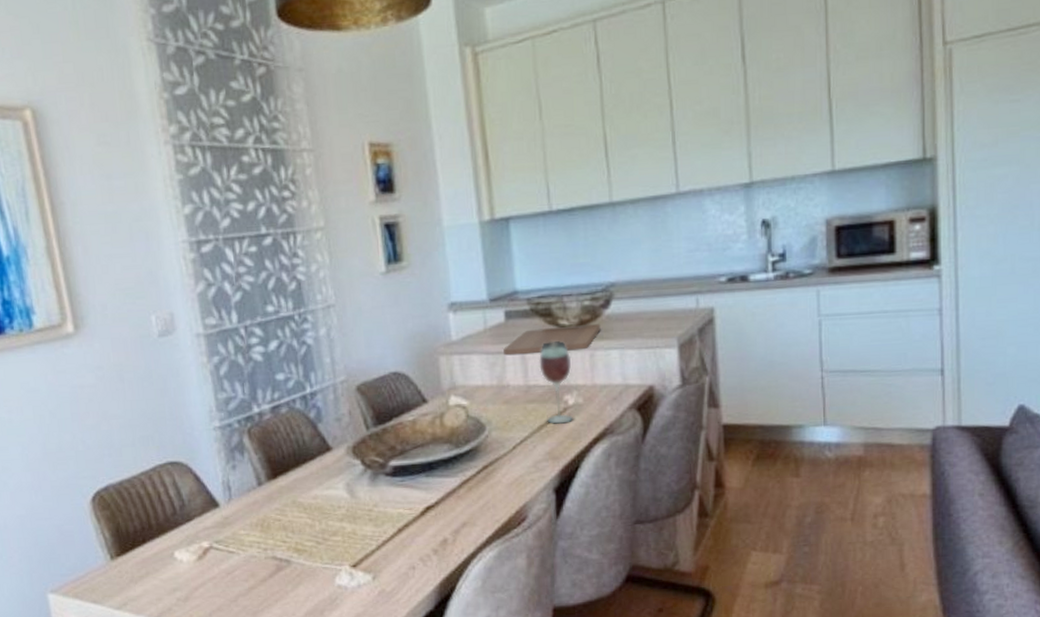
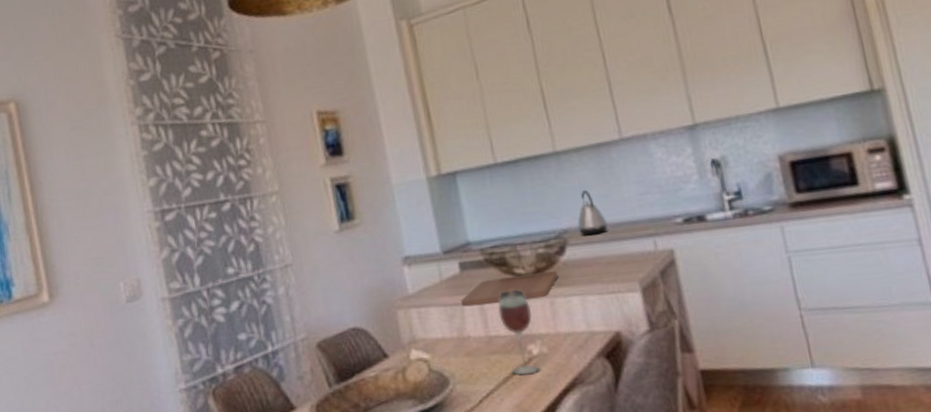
kettle: none [624,243,655,290] -> present [577,189,608,236]

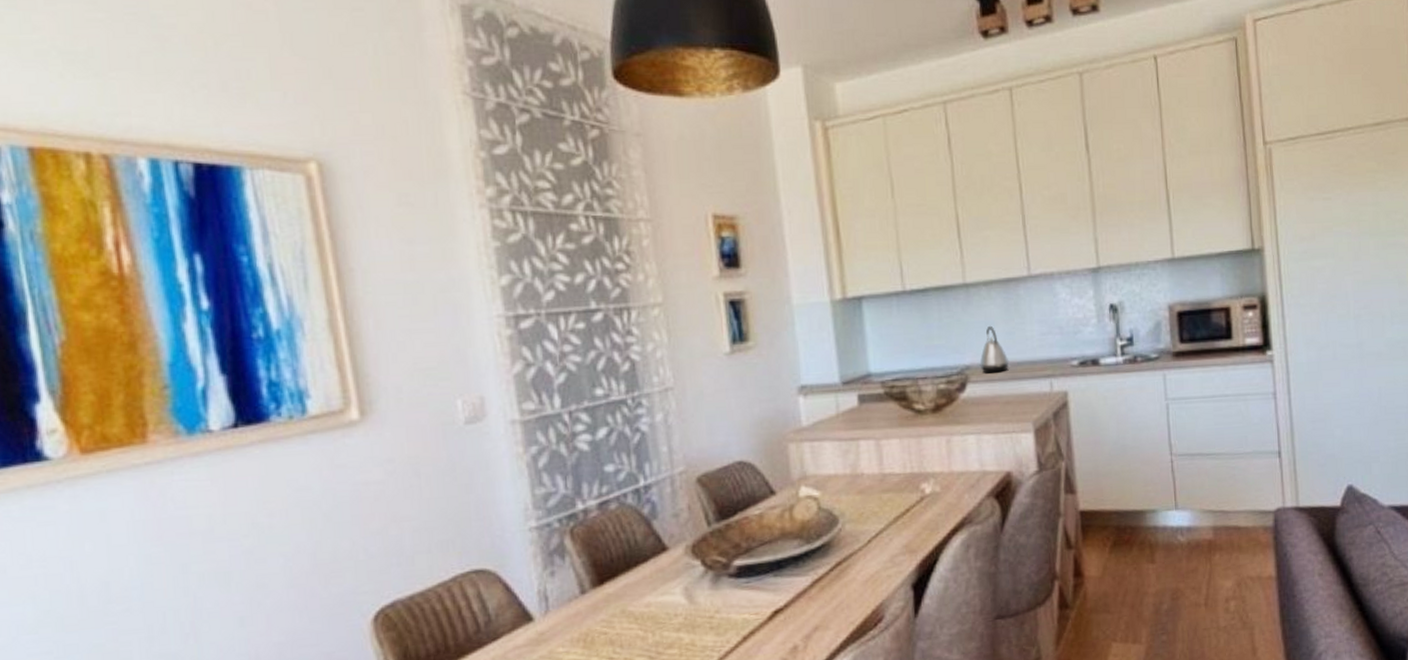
cutting board: present [461,271,558,307] -> none [857,408,957,442]
wineglass: present [497,290,539,375] -> none [894,426,930,515]

